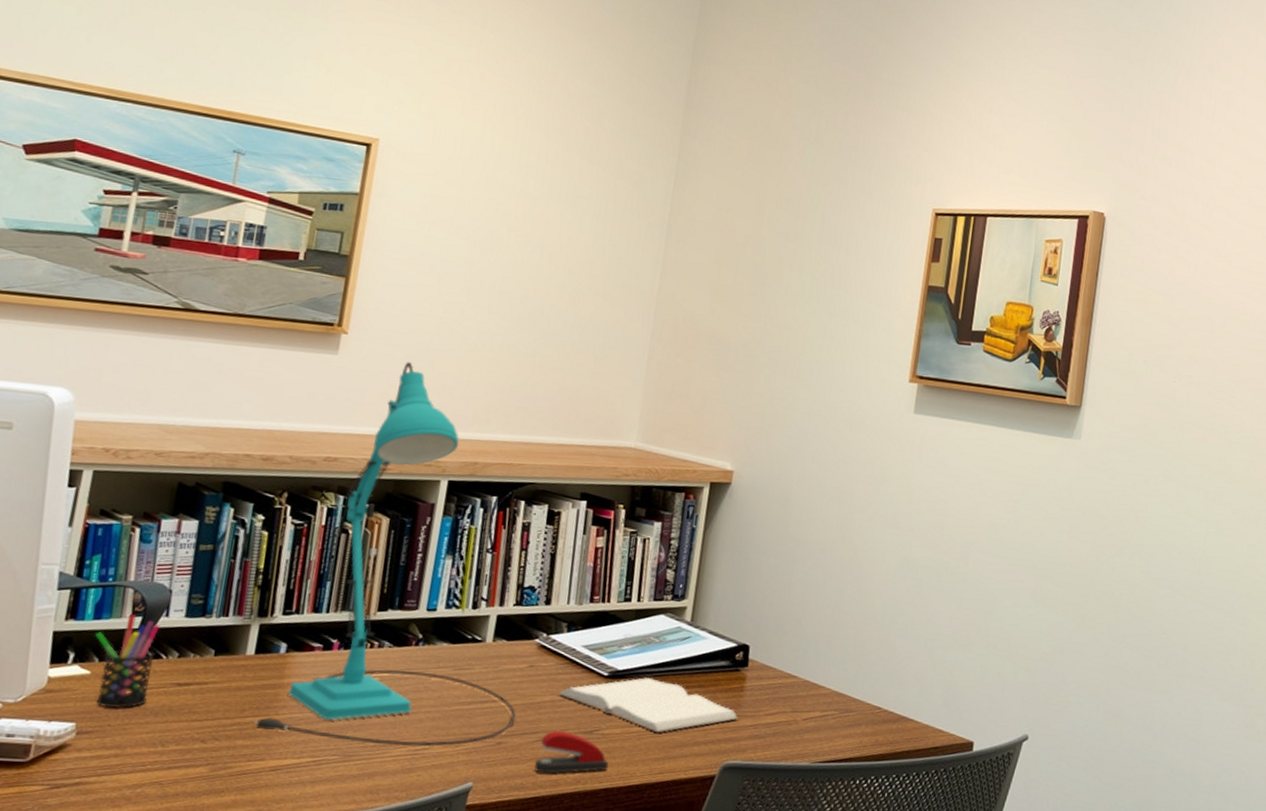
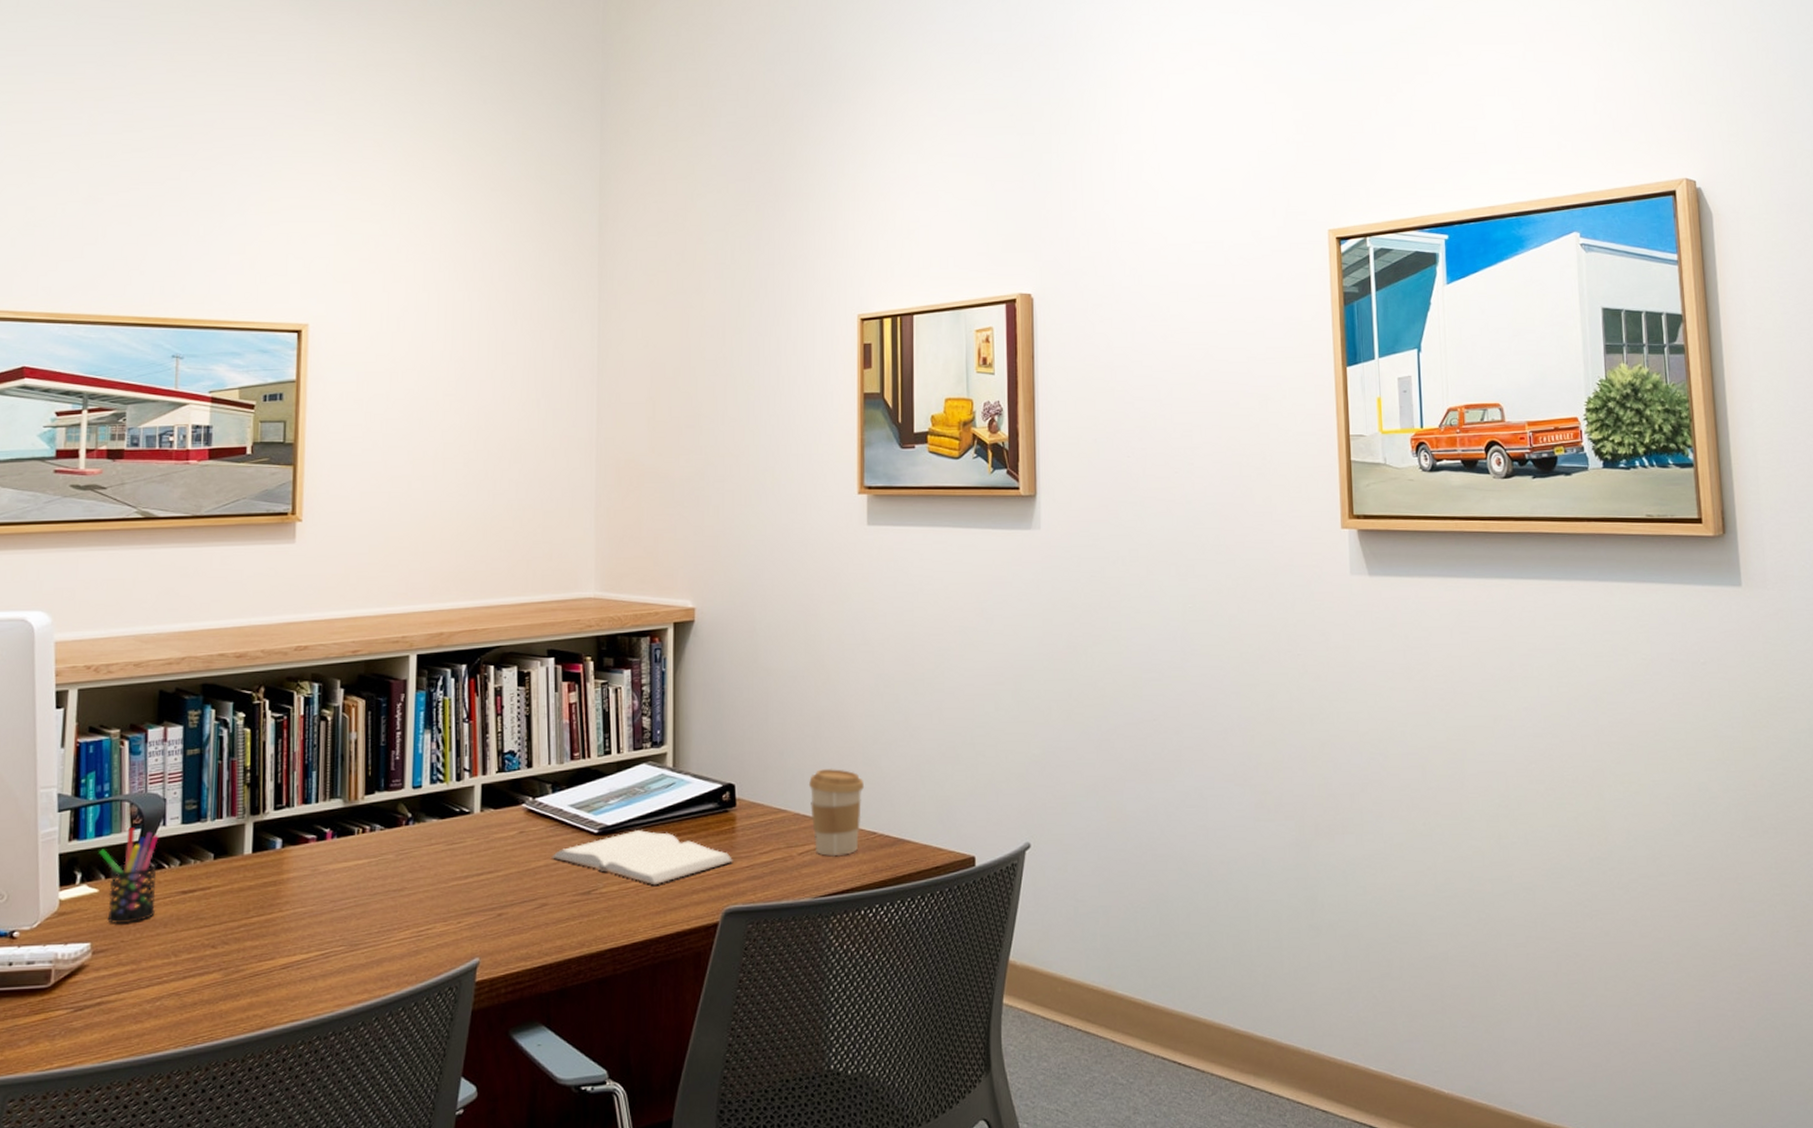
desk lamp: present [253,362,516,747] -> none [259,541,513,931]
stapler: present [534,730,609,774] -> none [538,894,610,941]
coffee cup: none [820,641,876,726] -> present [809,769,864,857]

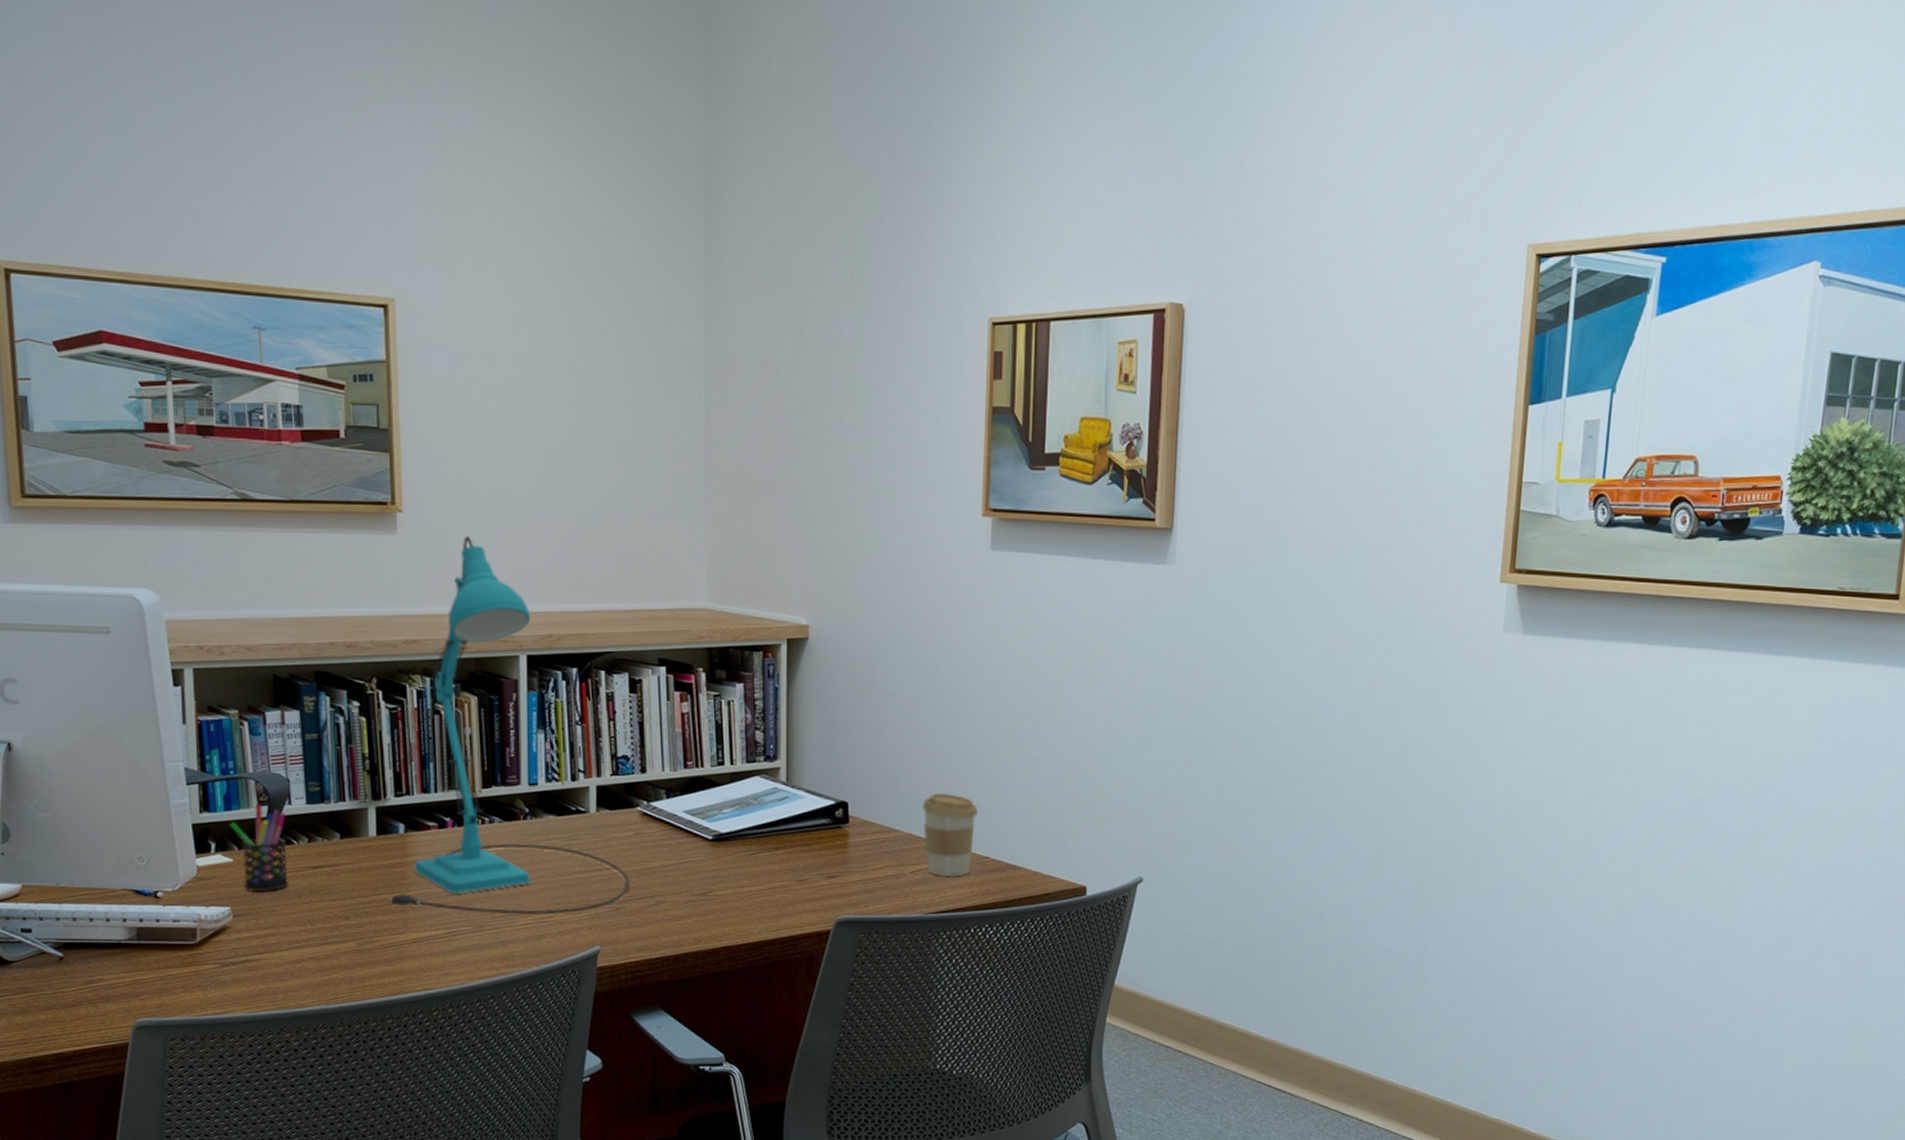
desk lamp: none [259,541,513,931] -> present [388,536,630,915]
book: present [551,830,734,886] -> none [667,839,846,892]

